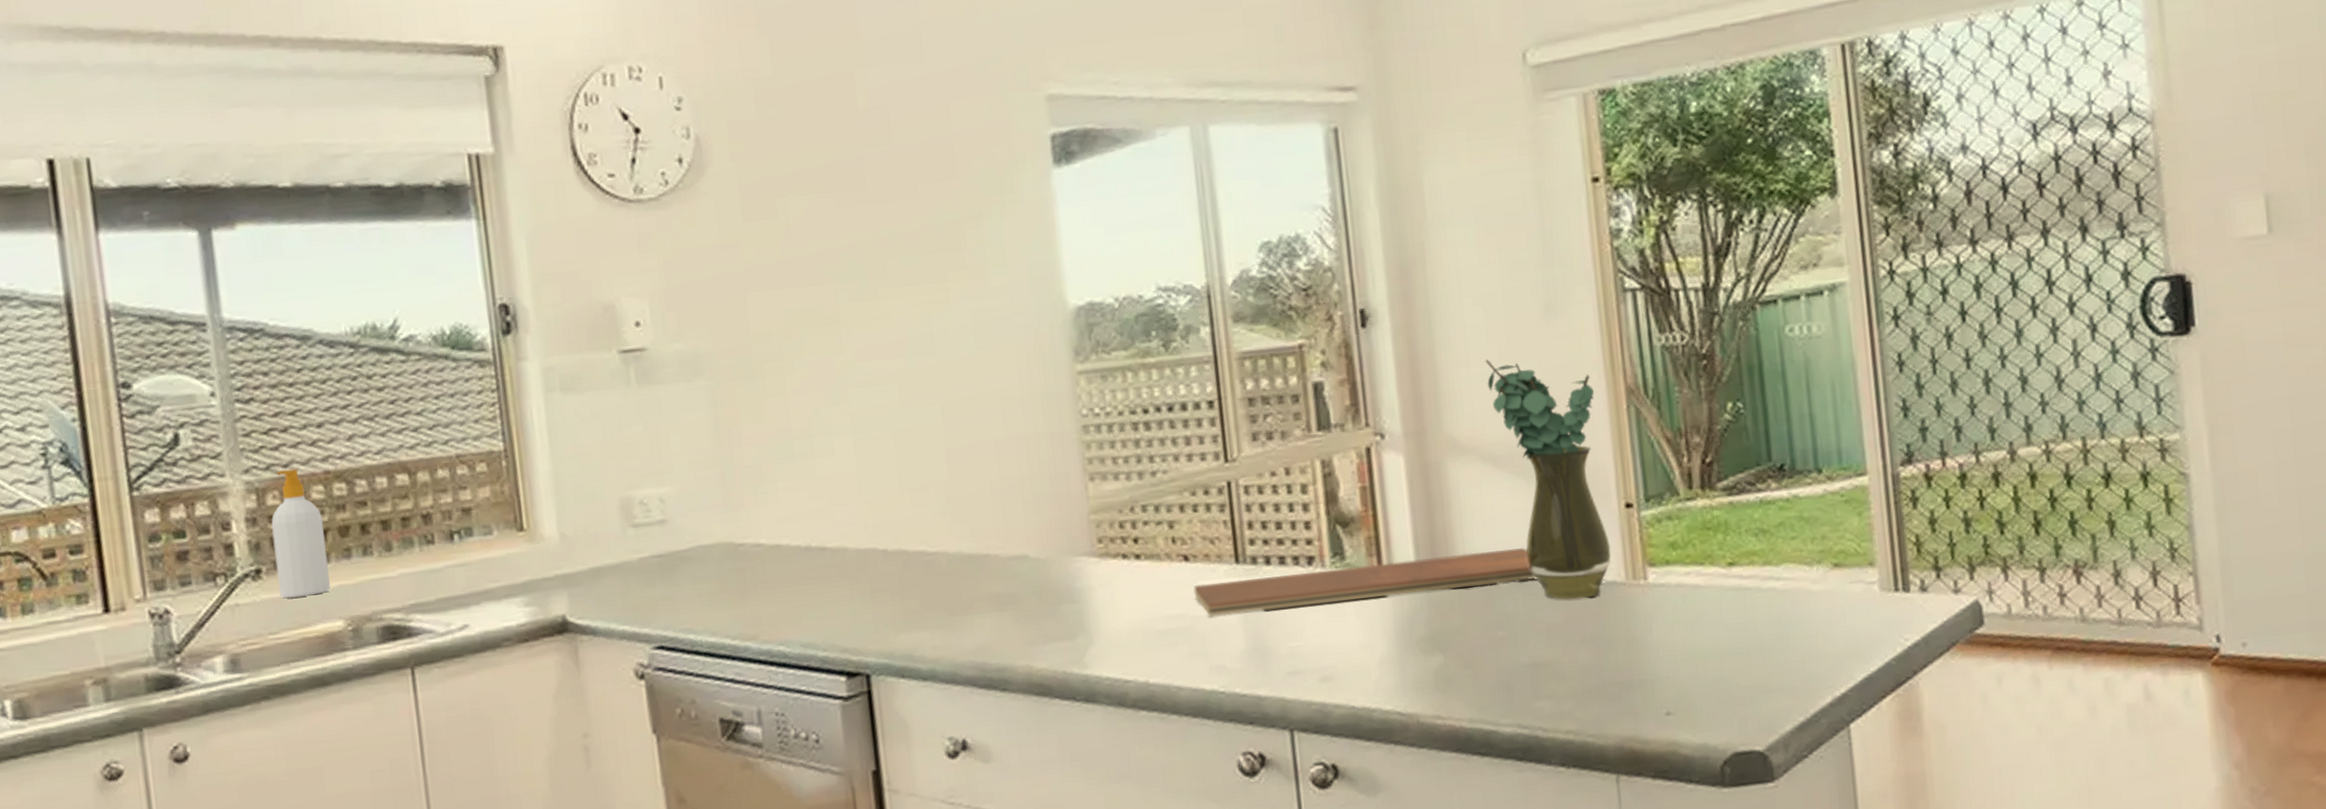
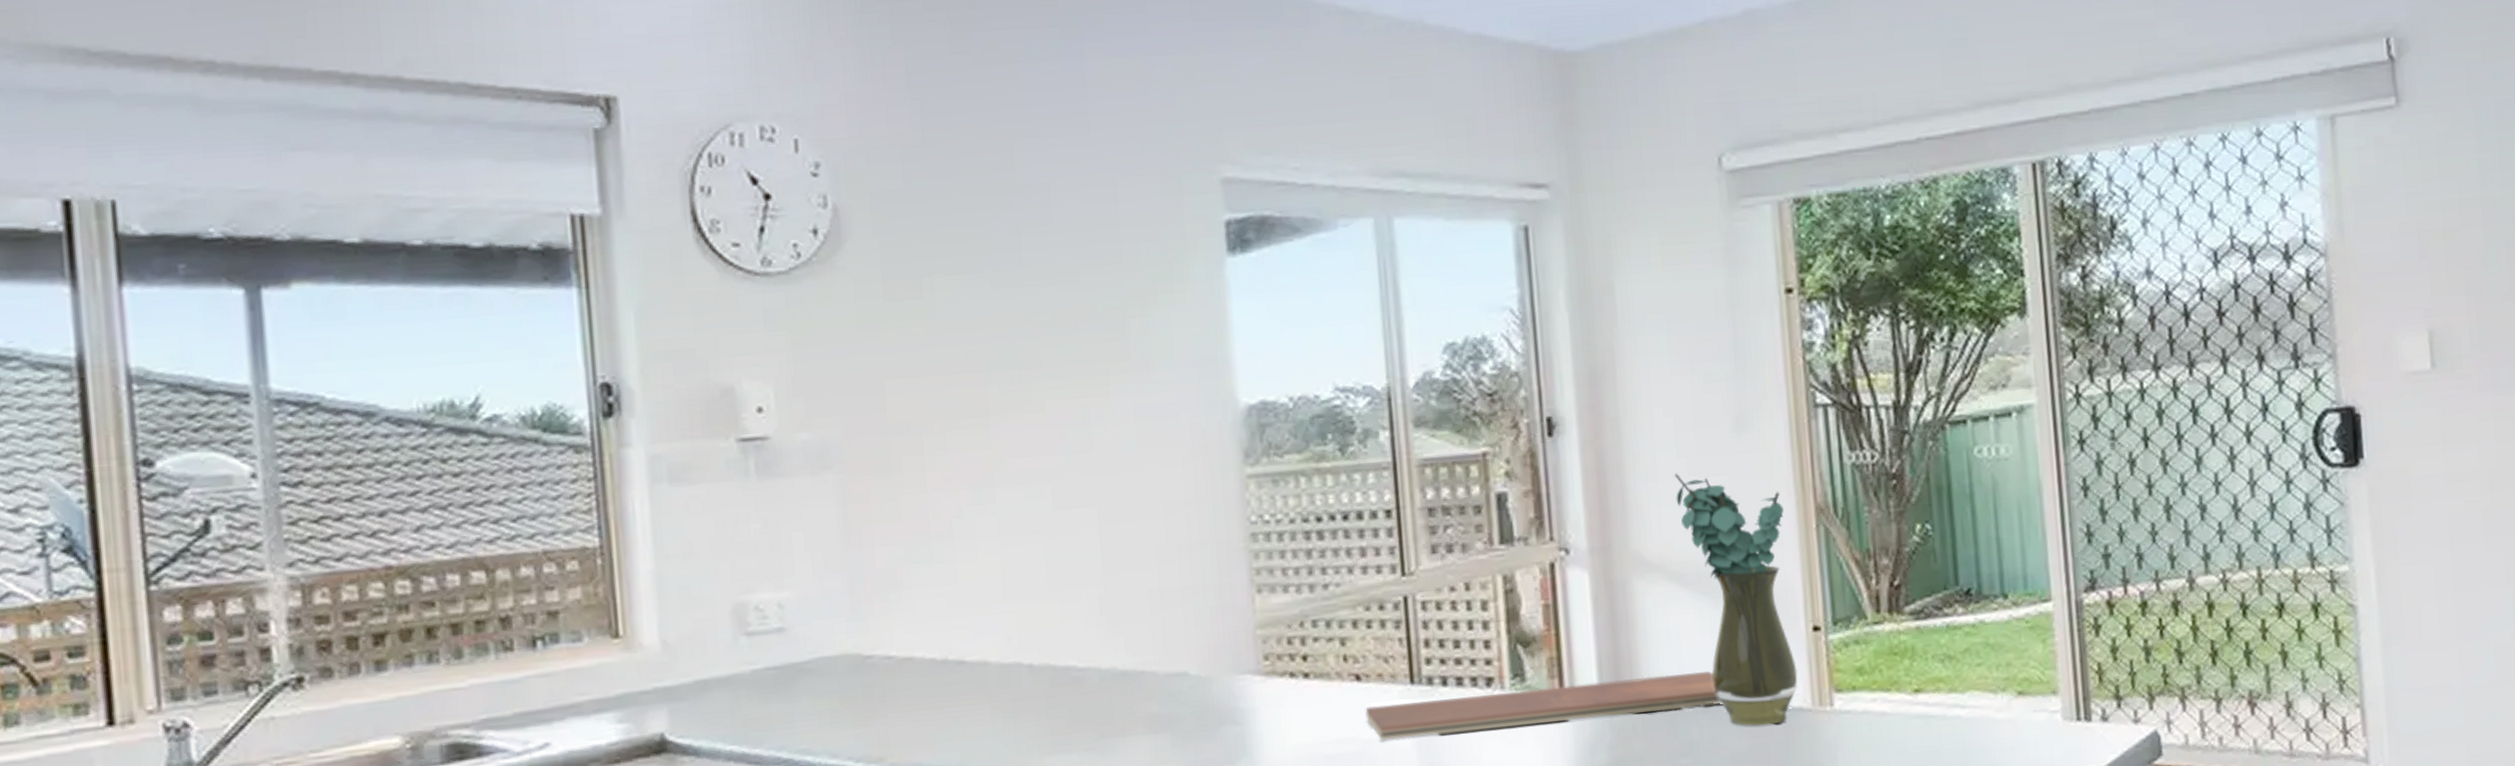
soap bottle: present [271,468,330,599] -> none [318,562,387,711]

